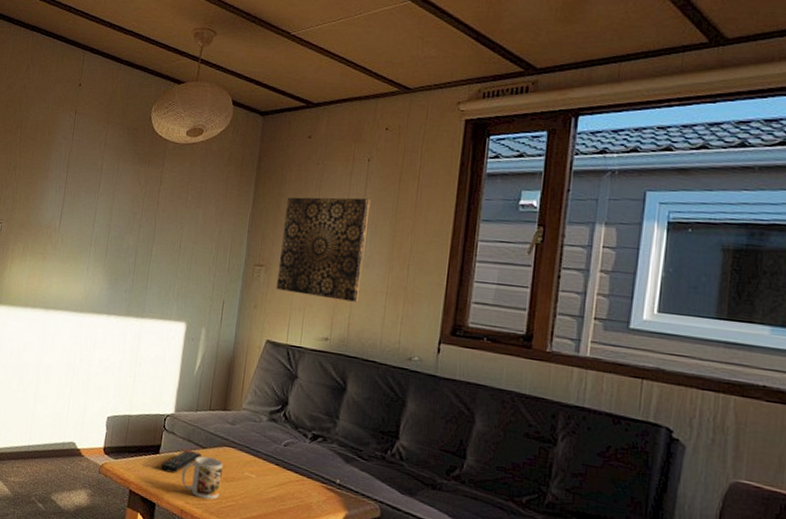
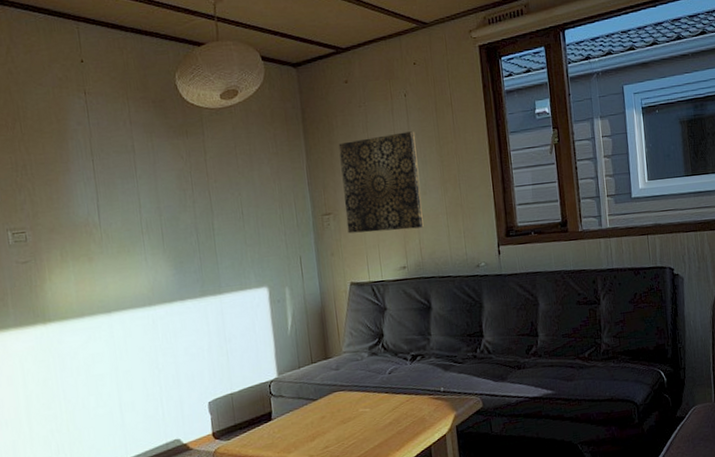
remote control: present [160,449,202,473] -> none [276,406,315,435]
mug: present [181,456,223,500] -> none [299,406,341,447]

